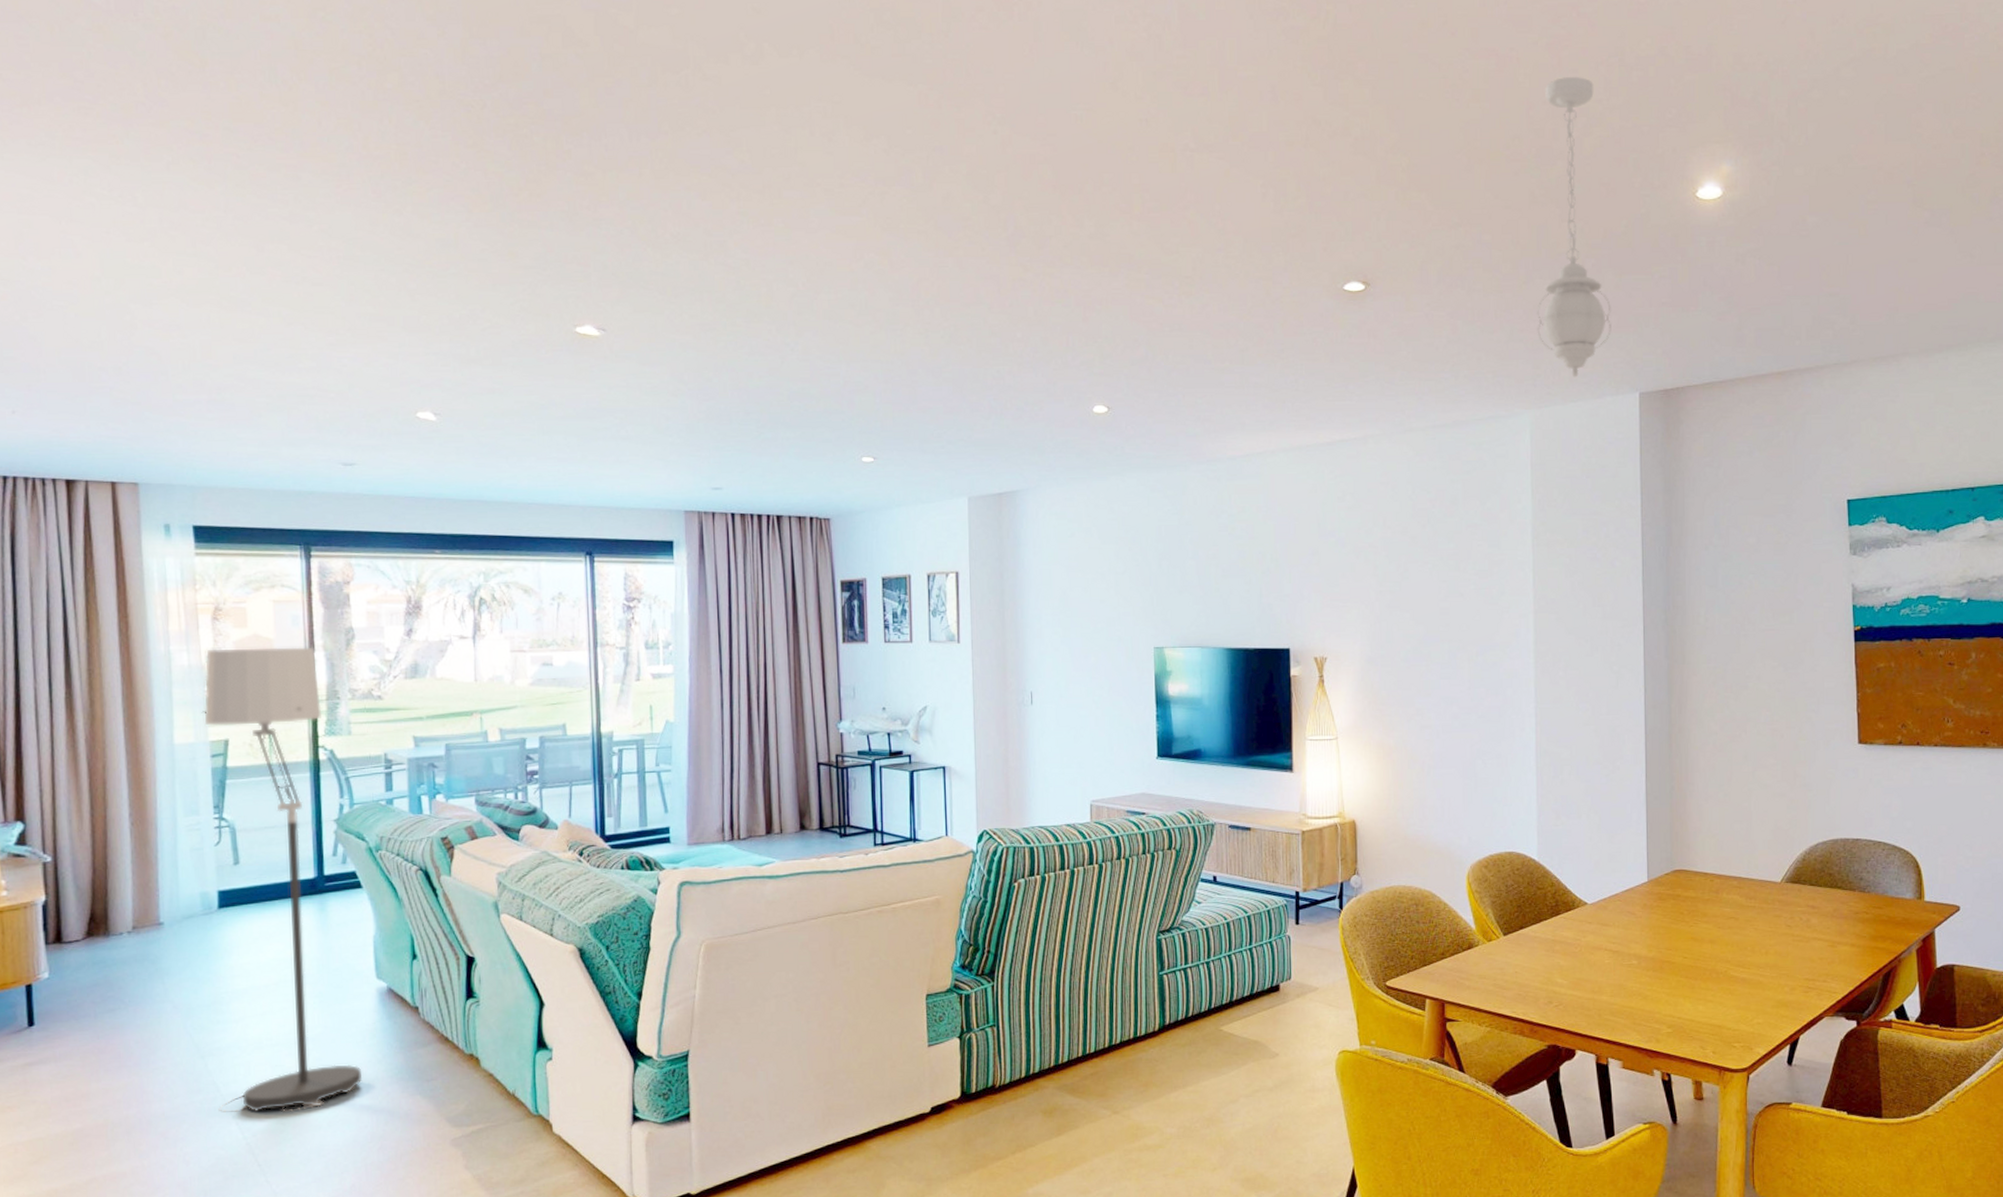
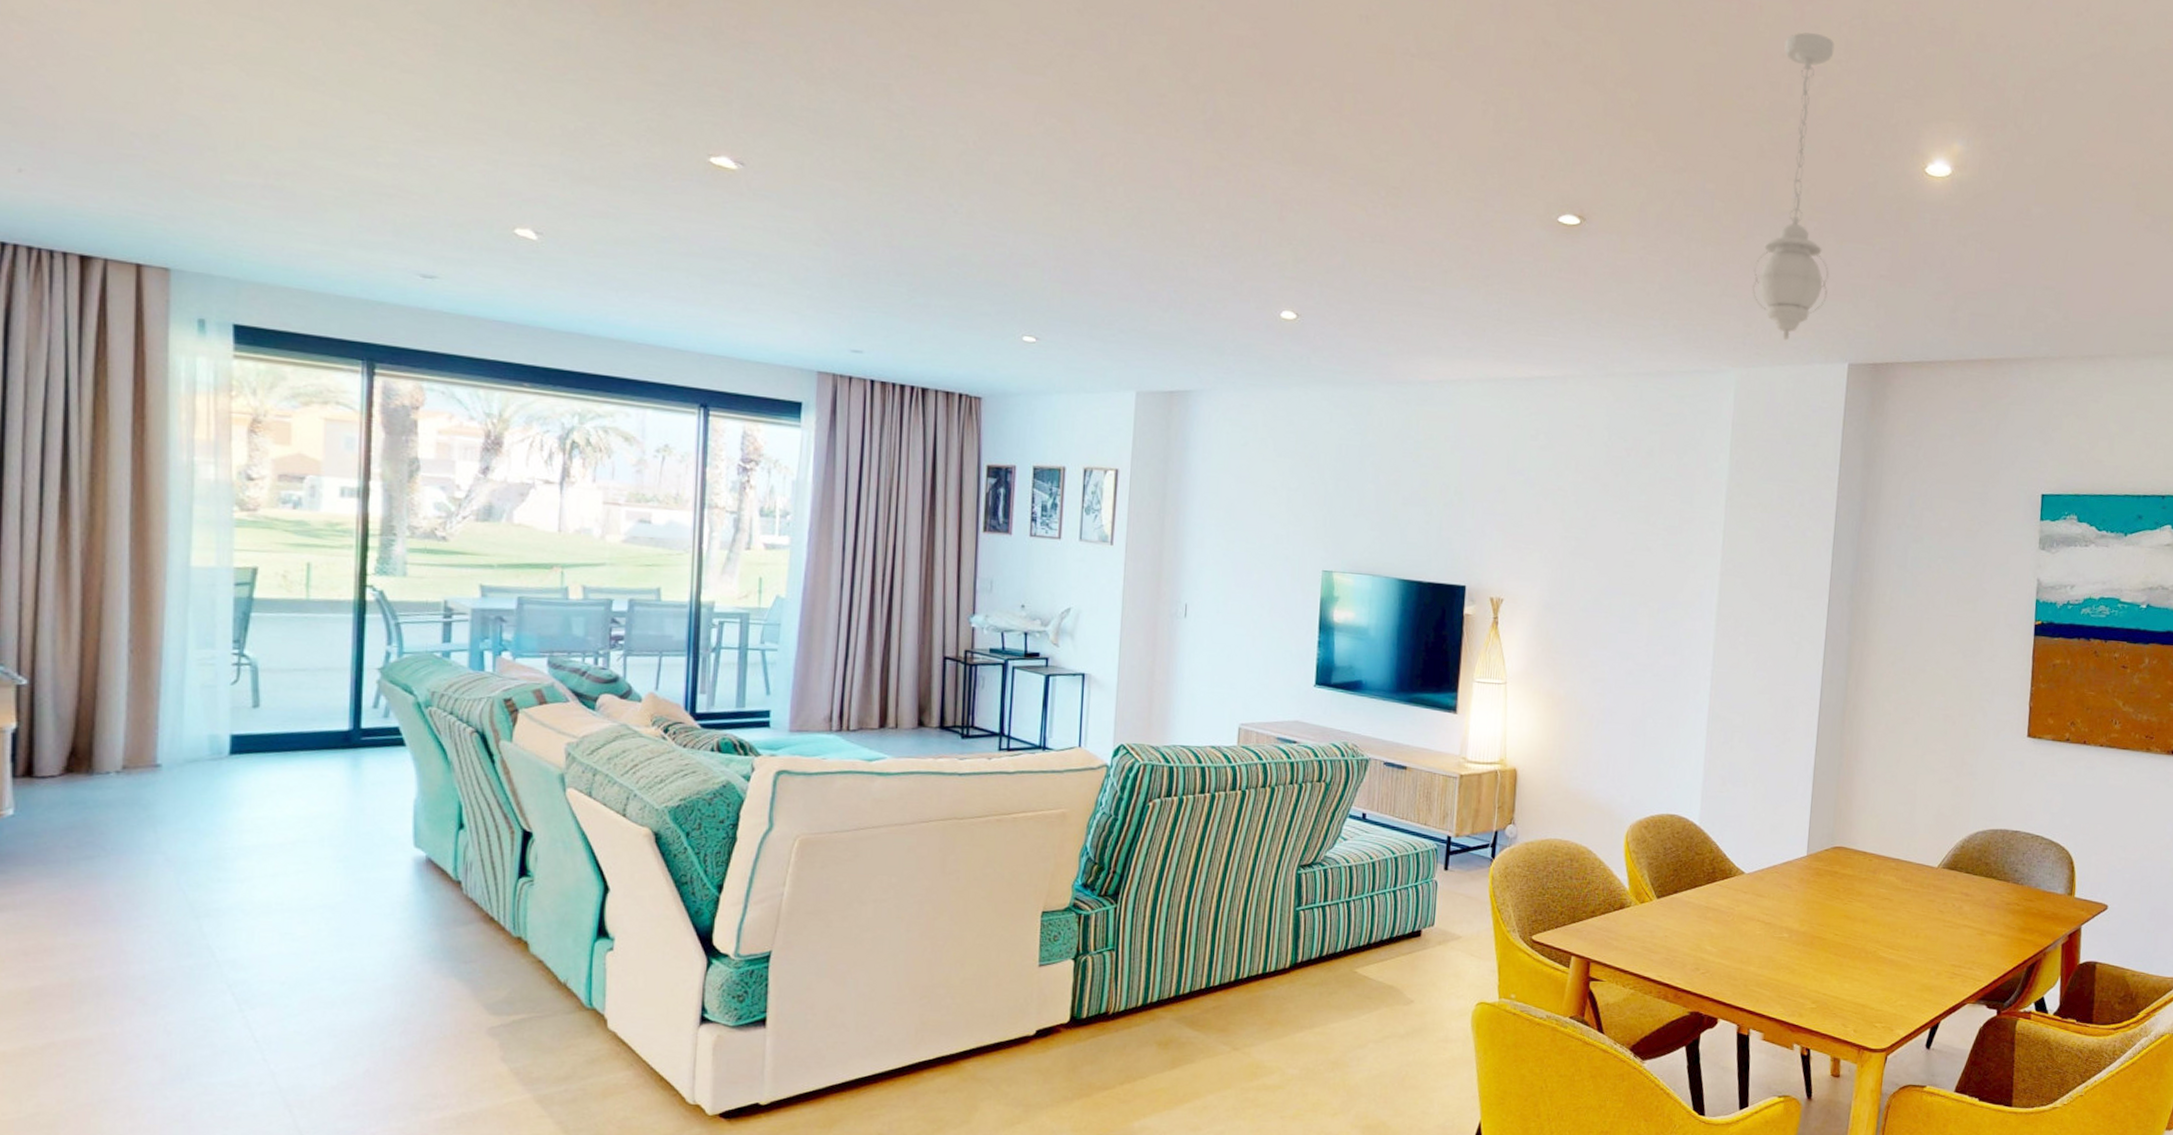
floor lamp: present [201,647,363,1113] -> none [211,465,389,985]

